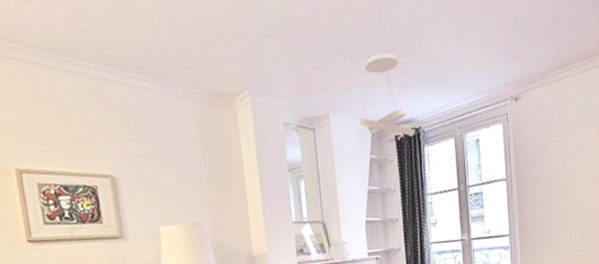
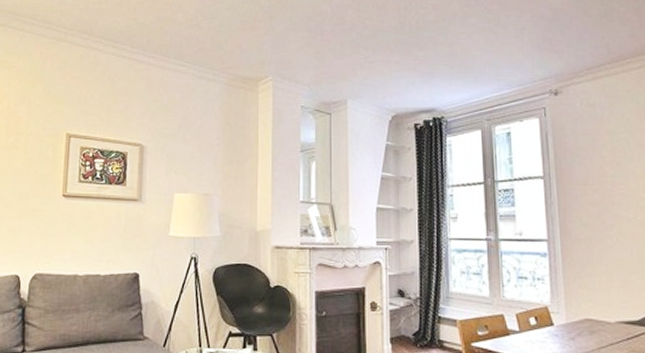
ceiling light fixture: present [357,52,416,136] -> none [375,45,438,125]

